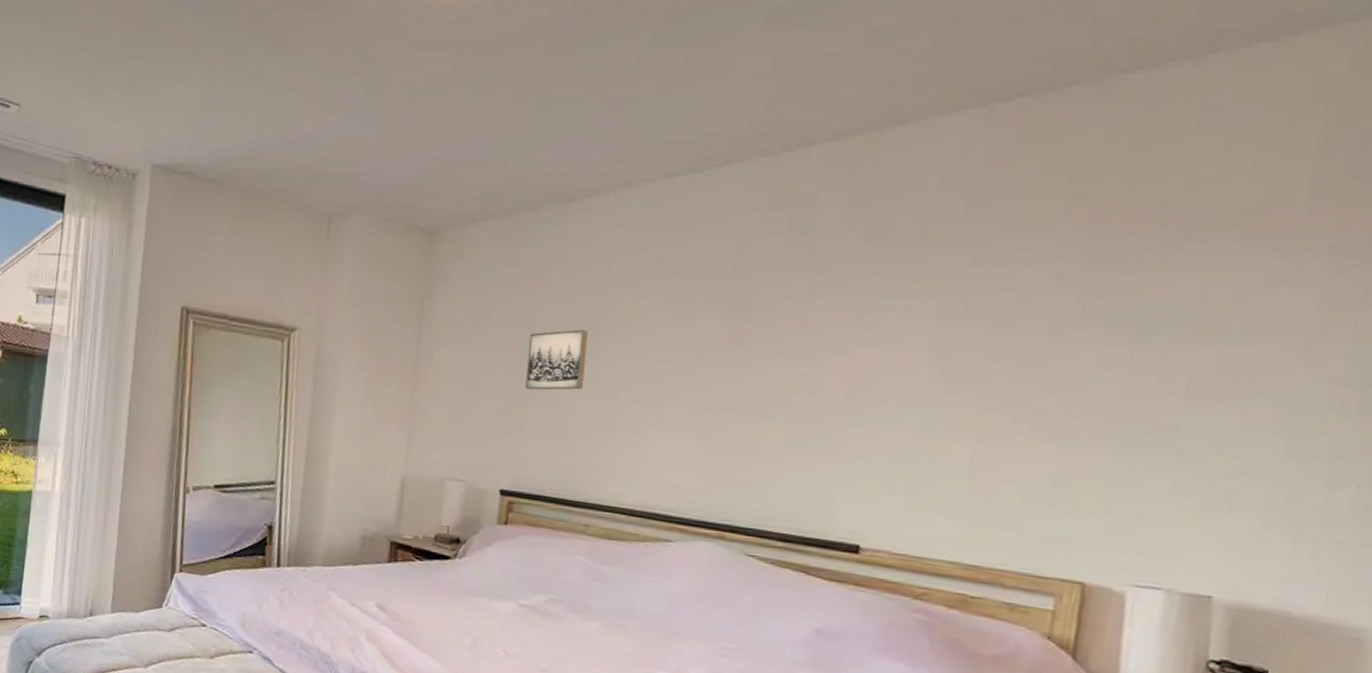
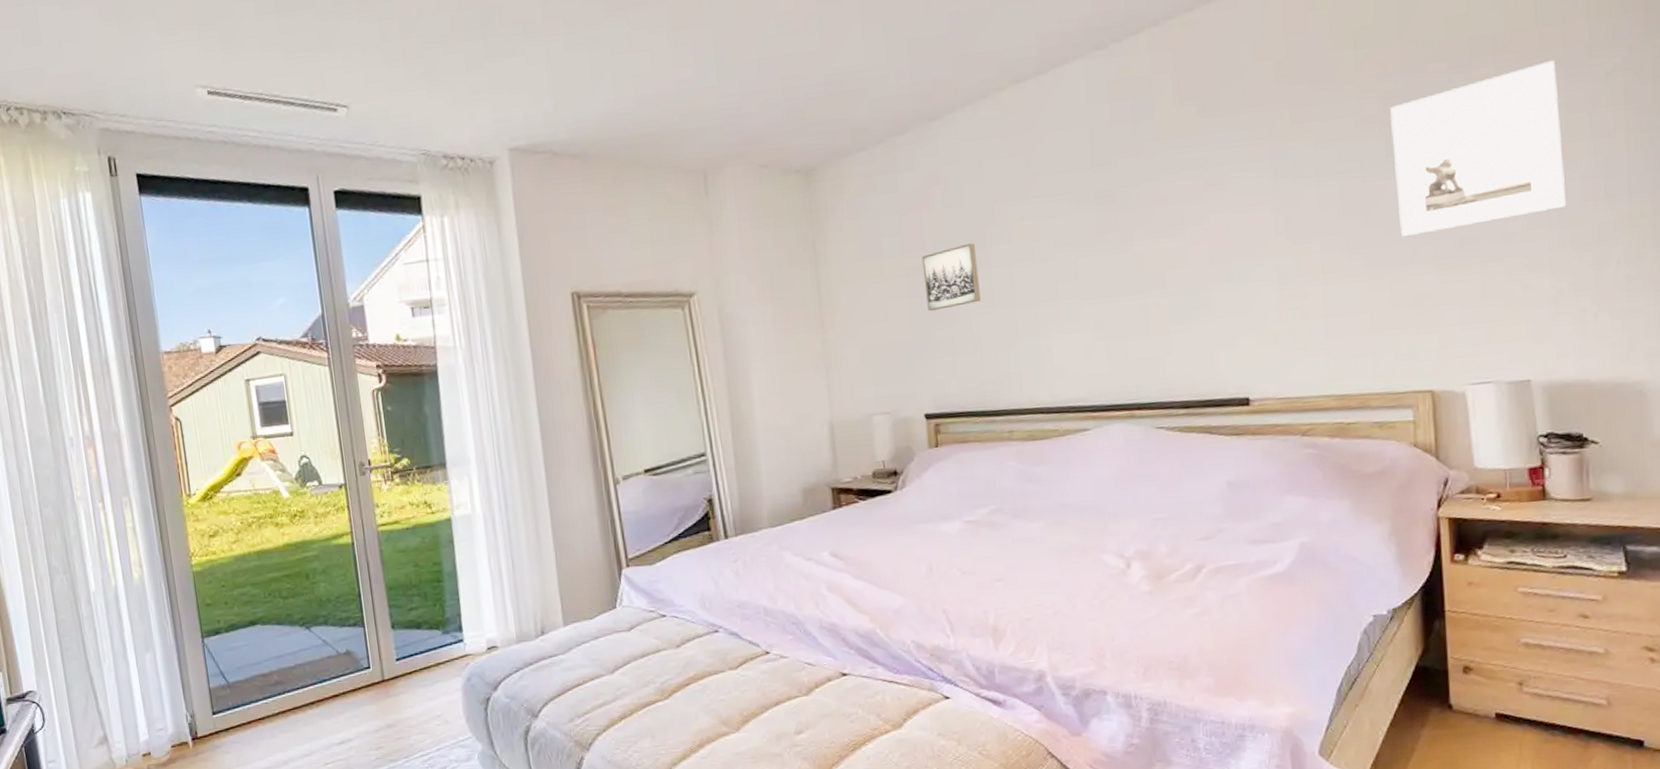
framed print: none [1080,245,1323,413] -> present [1390,60,1567,237]

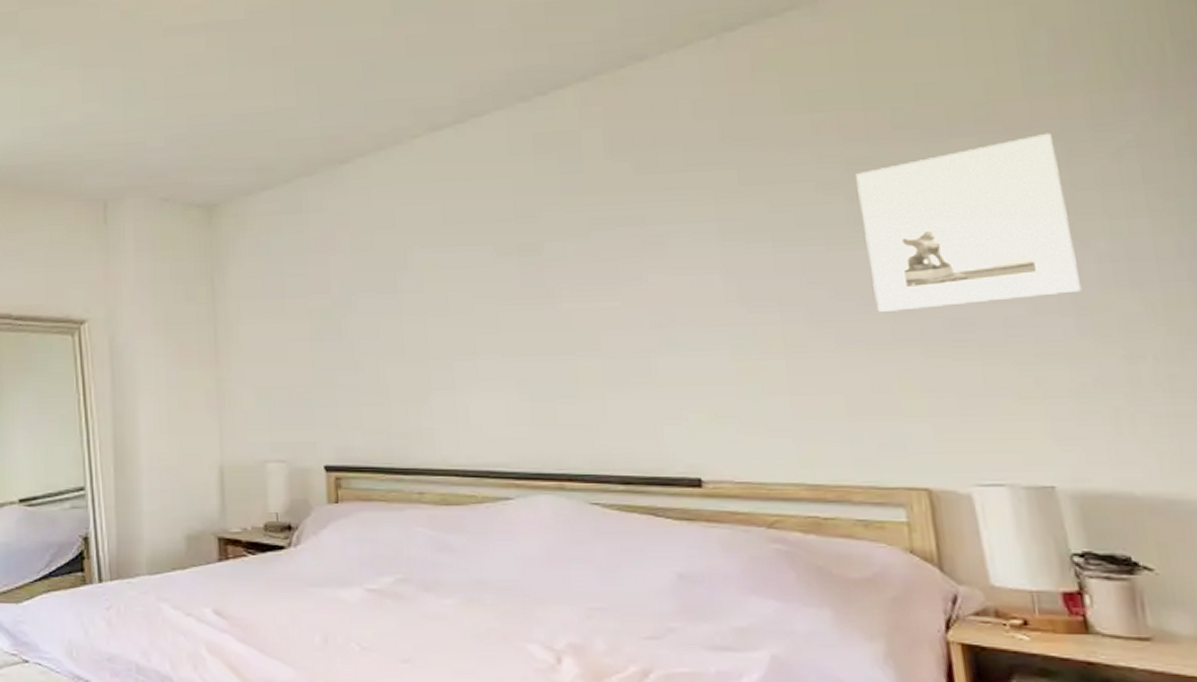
wall art: present [922,243,981,311] -> none [326,289,390,356]

